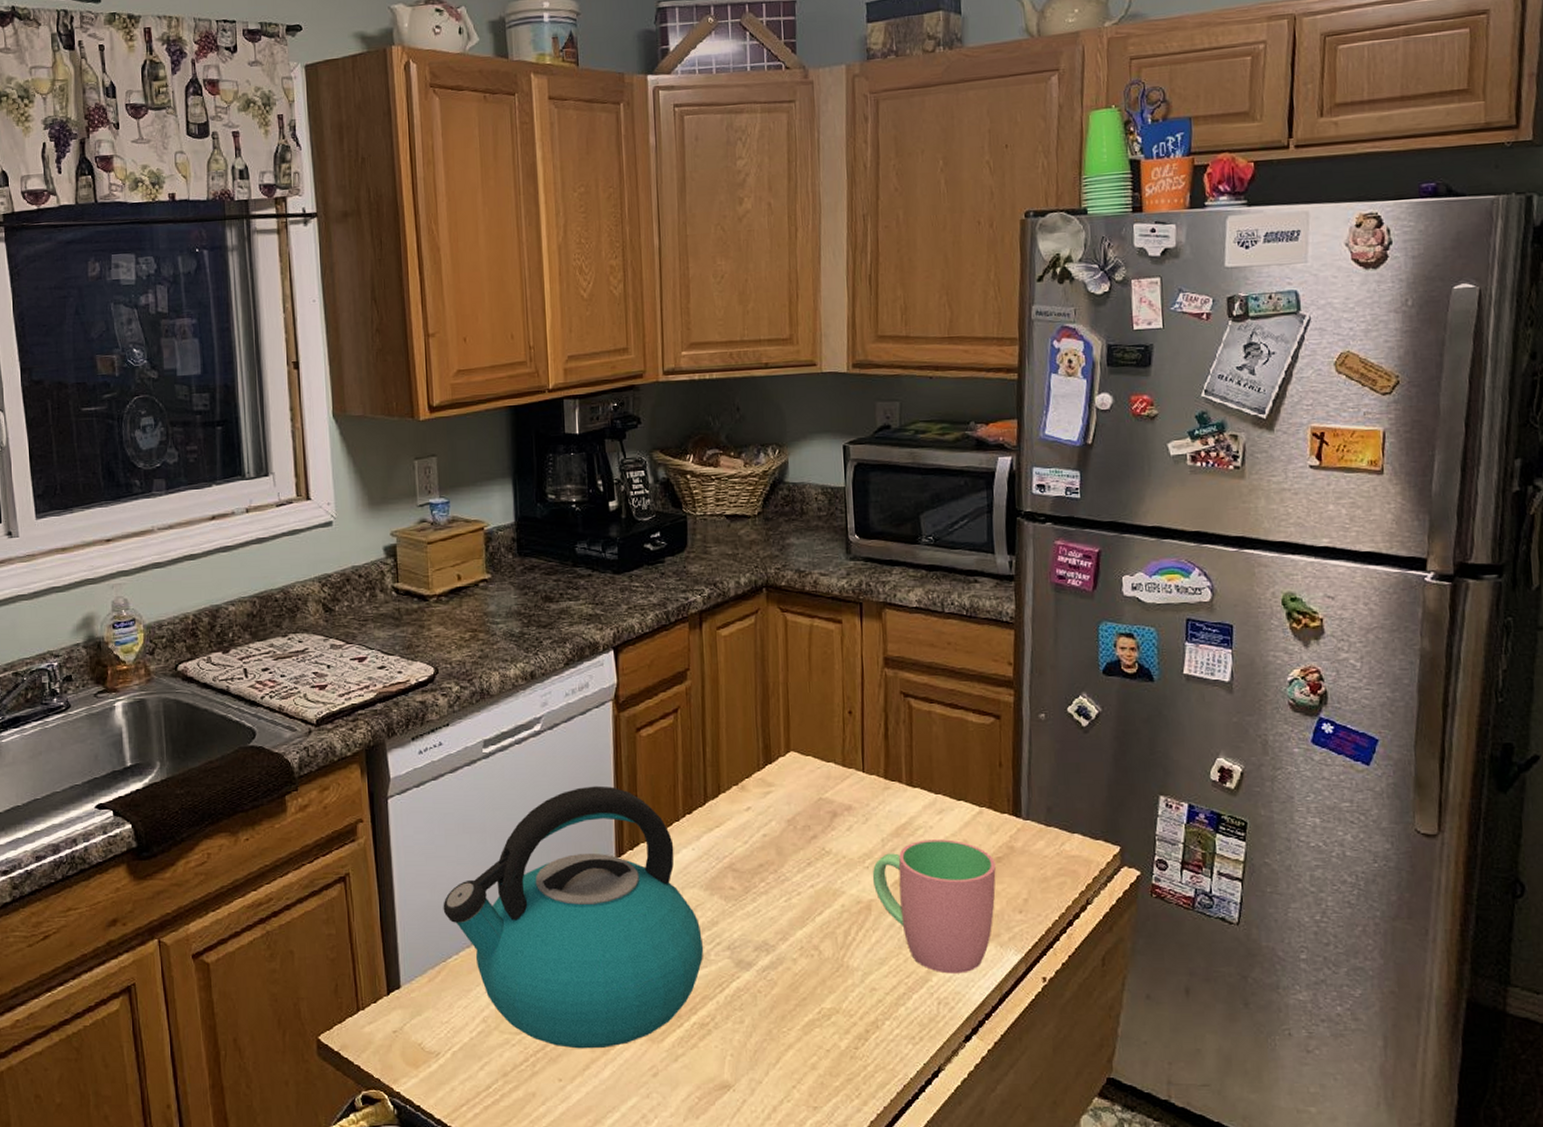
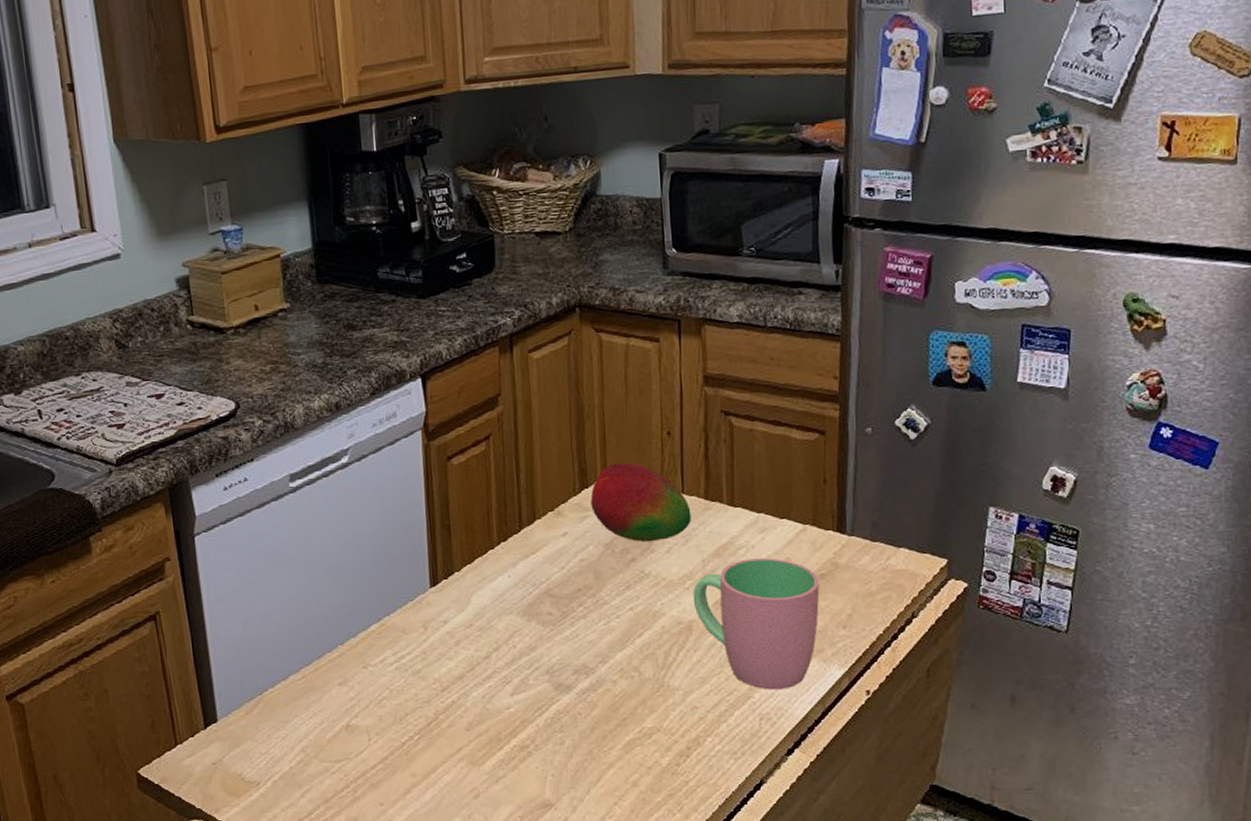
kettle: present [443,785,704,1049] -> none [256,516,523,774]
fruit: none [774,740,872,820] -> present [590,462,692,542]

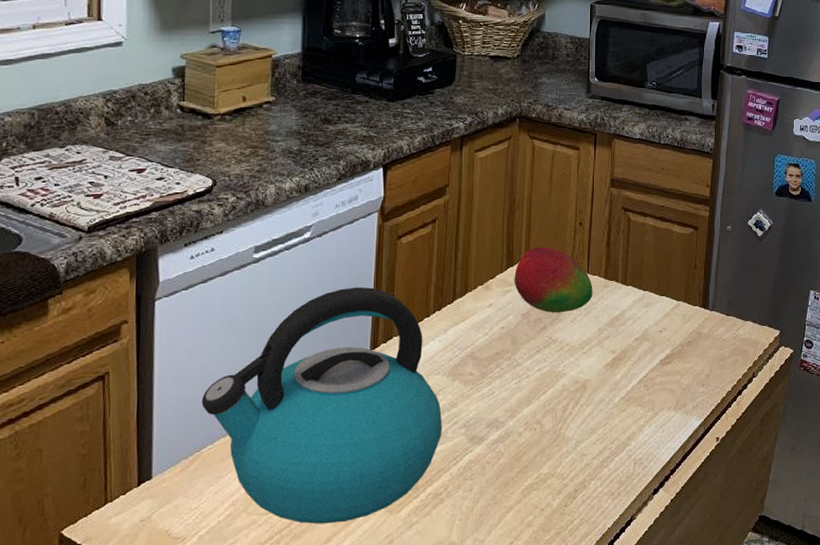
kettle: none [256,516,523,774] -> present [201,286,443,524]
cup: present [692,558,820,690] -> none [589,328,686,439]

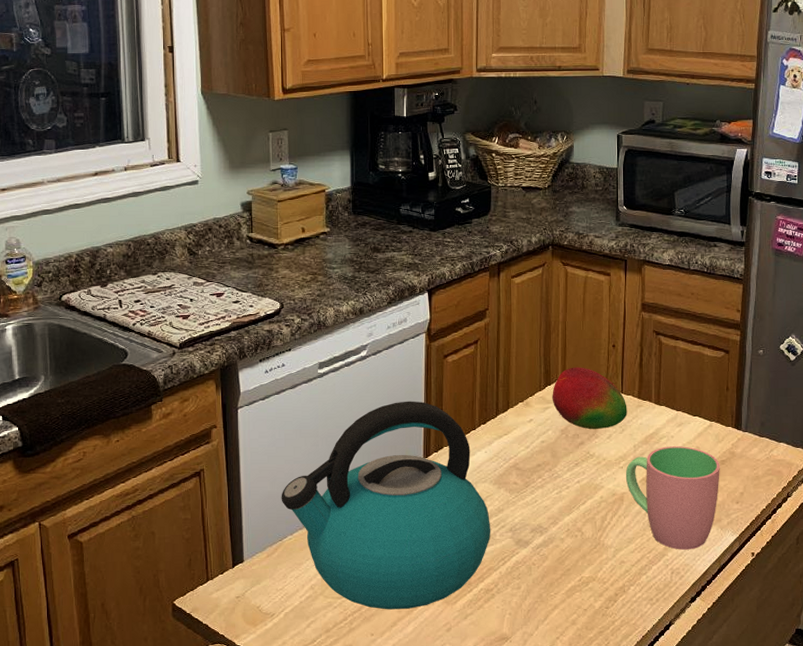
cup: none [589,328,686,439] -> present [625,446,720,550]

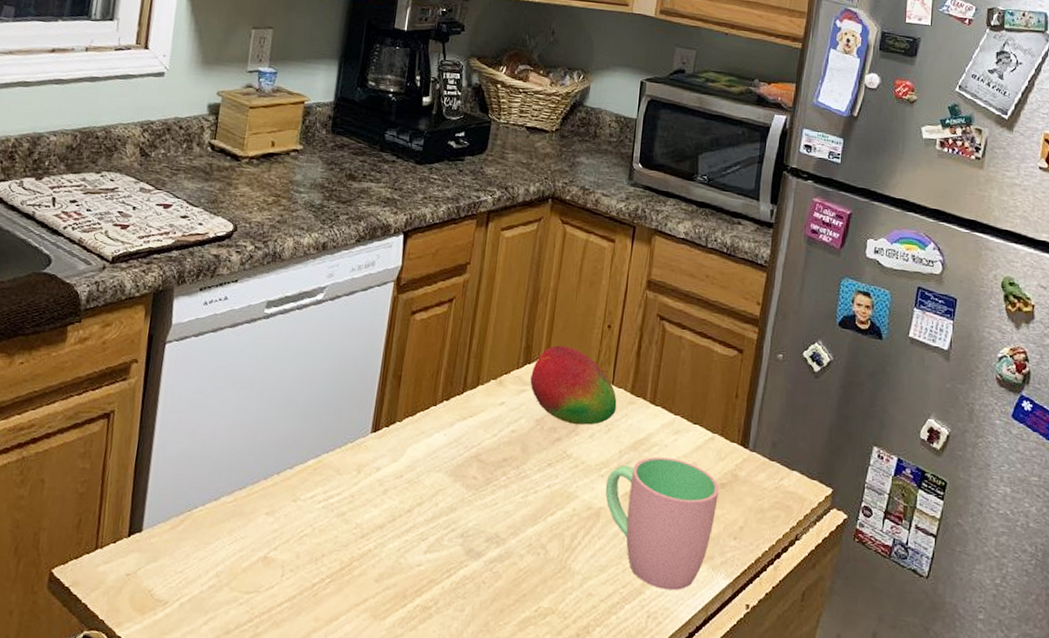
kettle: present [281,401,491,610] -> none [198,360,439,619]

